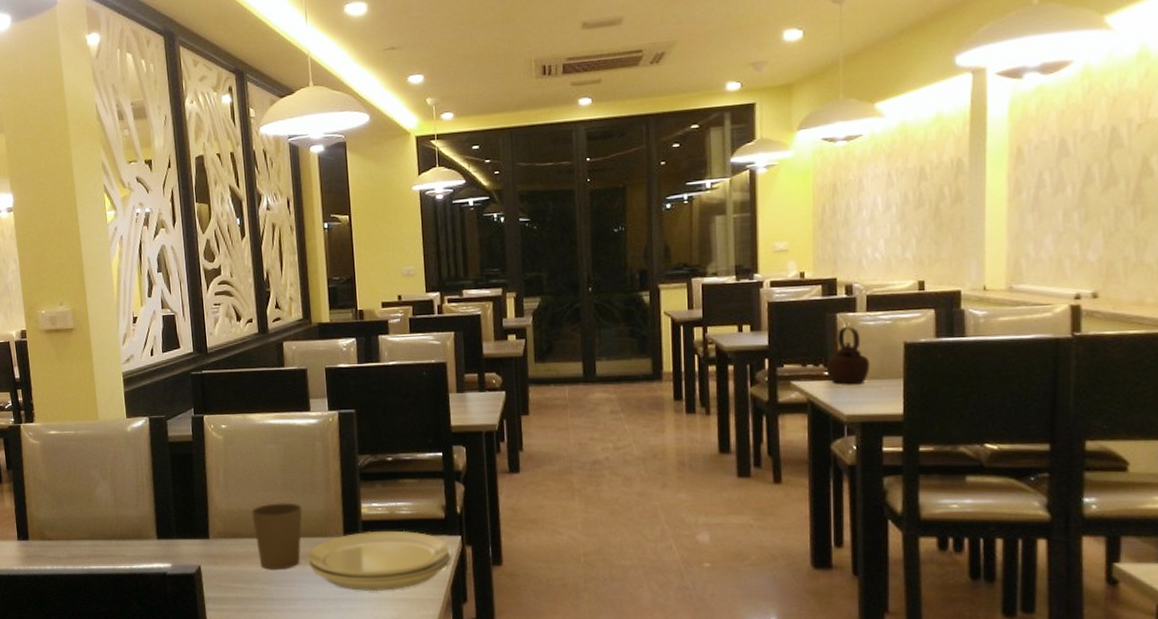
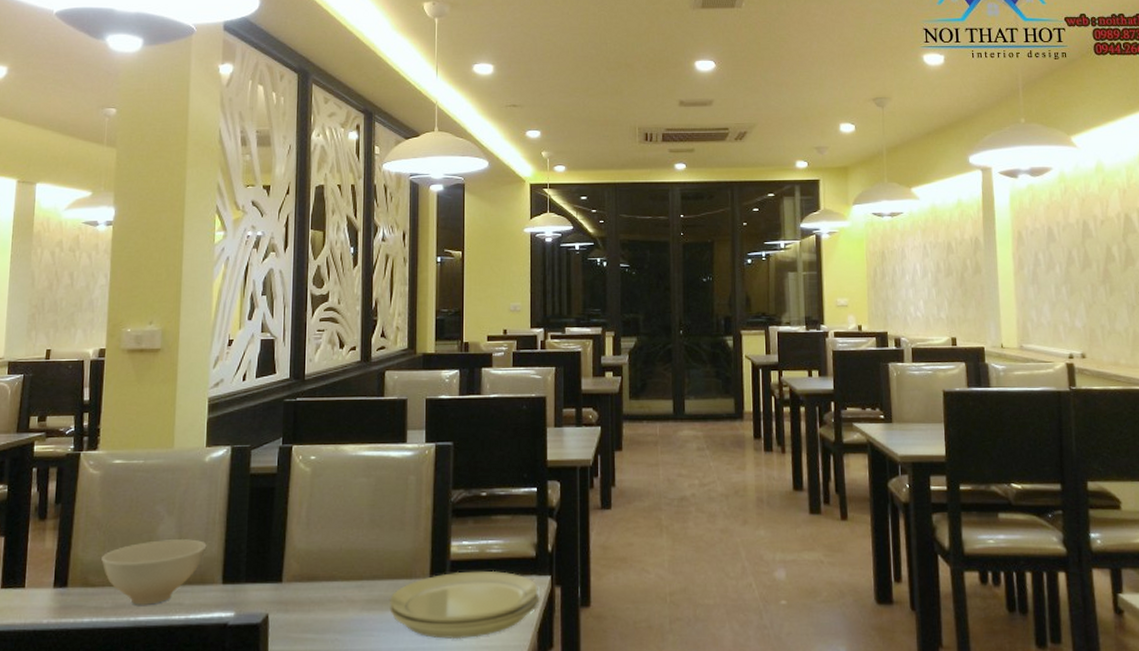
bowl: none [52,500,140,556] -> present [101,539,207,605]
dixie cup: present [251,502,302,570] -> none [333,541,388,617]
teapot: present [827,327,870,386] -> none [882,376,917,428]

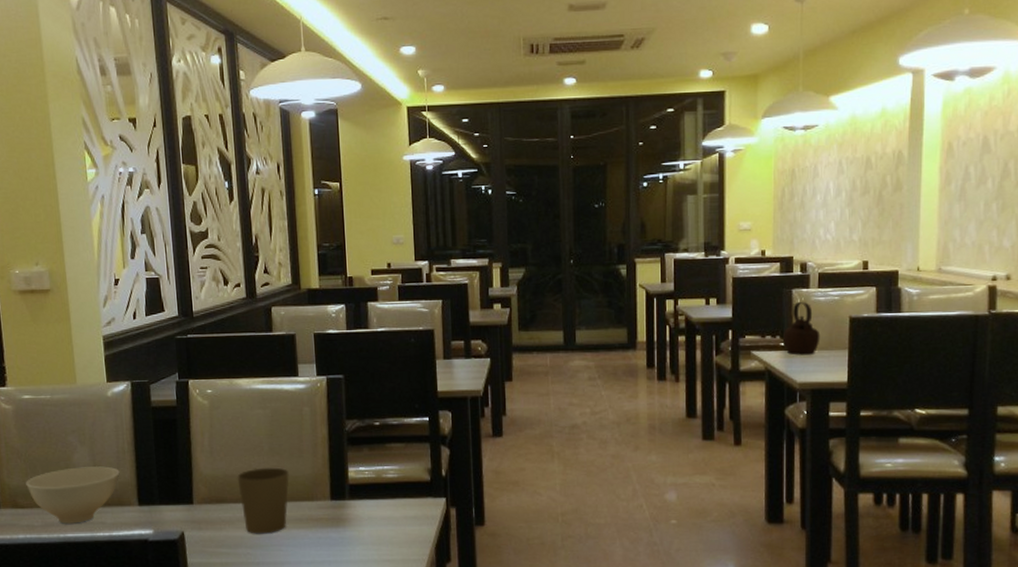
dixie cup: none [333,541,388,617] -> present [237,467,289,534]
plate: present [390,570,540,640] -> none [294,493,436,554]
teapot: none [882,376,917,428] -> present [783,302,820,355]

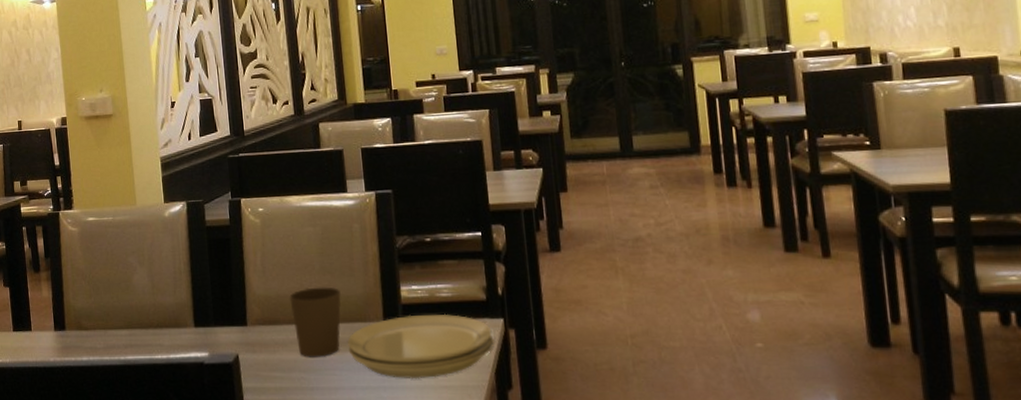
bowl: present [26,466,120,524] -> none [89,287,177,346]
plate: none [294,493,436,554] -> present [347,313,494,379]
teapot: present [783,302,820,355] -> none [868,95,912,155]

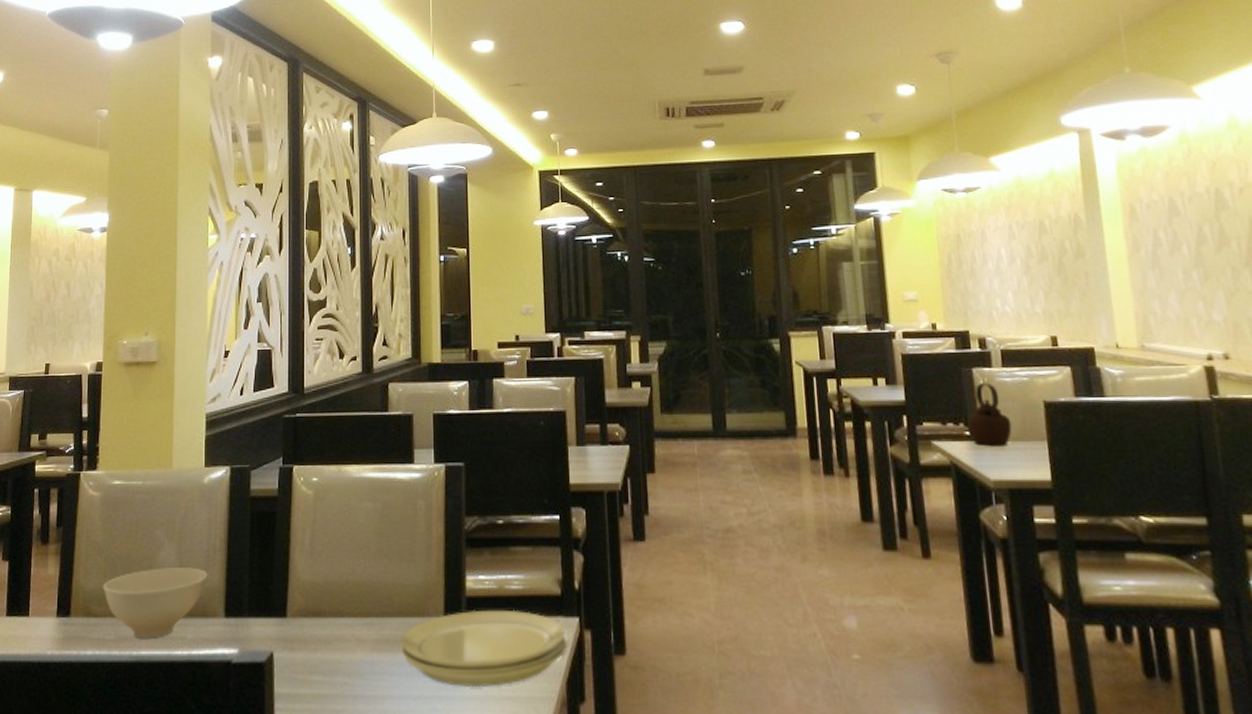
bowl: none [89,287,177,346] -> present [103,567,208,638]
dixie cup: present [289,286,341,357] -> none [339,573,398,658]
teapot: none [868,95,912,155] -> present [967,383,1012,447]

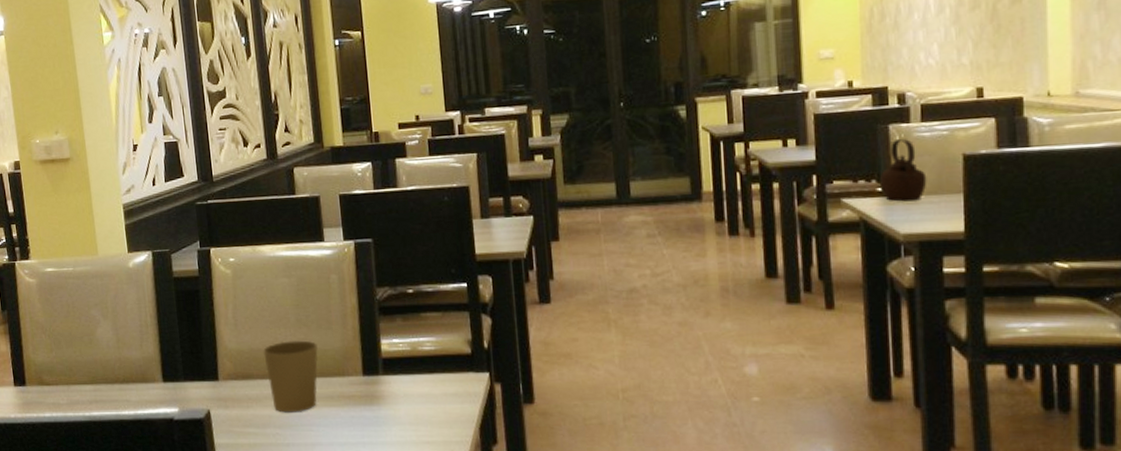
bowl: present [103,567,208,638] -> none [51,341,144,402]
dixie cup: none [339,573,398,658] -> present [263,340,318,413]
plate: present [401,609,567,688] -> none [325,367,479,435]

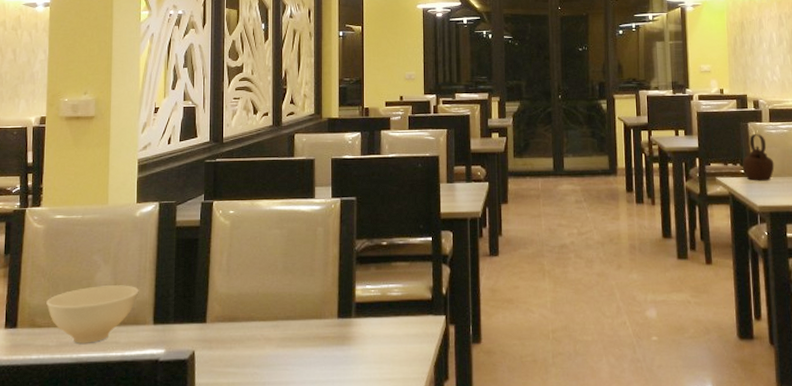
bowl: none [51,341,144,402] -> present [46,285,139,344]
dixie cup: present [263,340,318,413] -> none [251,285,300,353]

